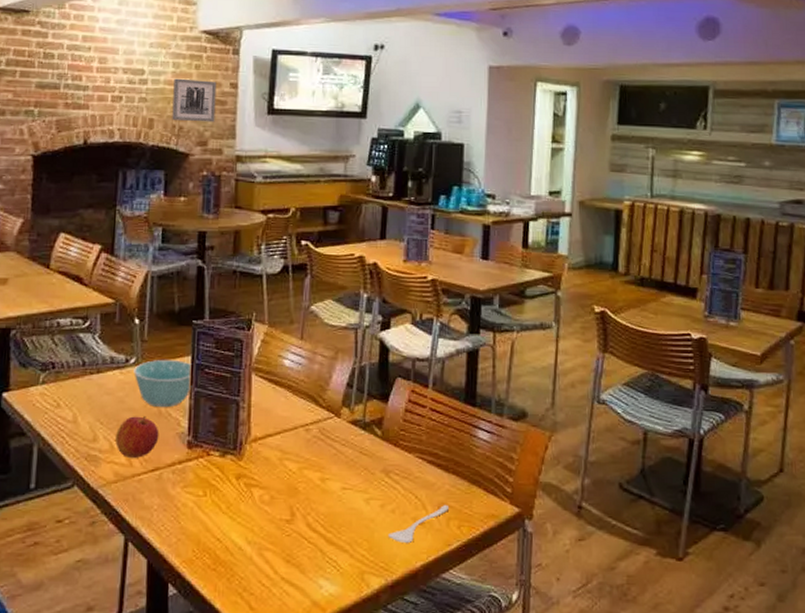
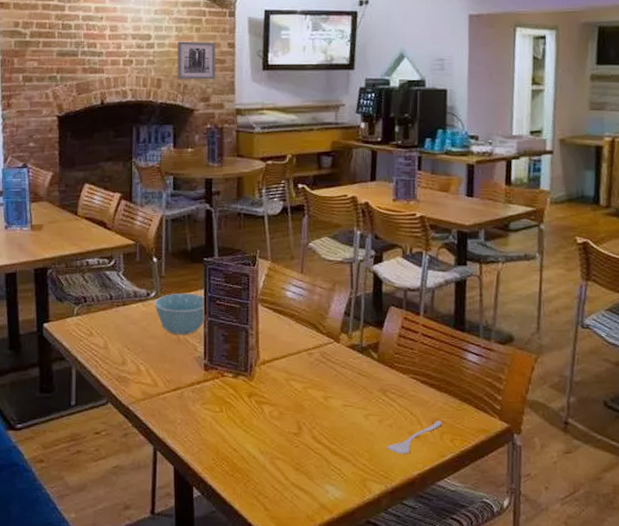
apple: present [115,416,159,458] -> none [142,343,179,379]

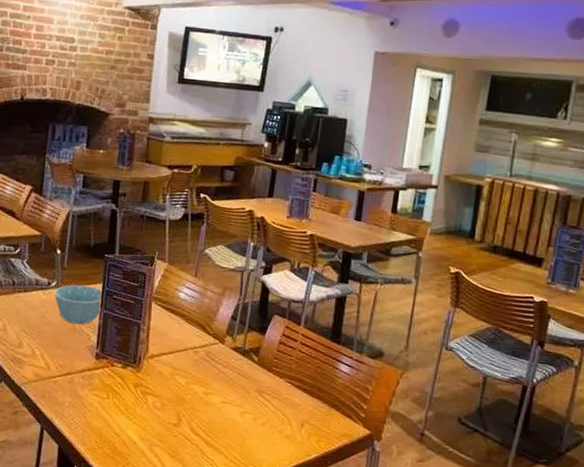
wall art: present [177,41,216,80] -> none [96,47,136,88]
spoon: present [387,421,443,454] -> none [258,423,311,451]

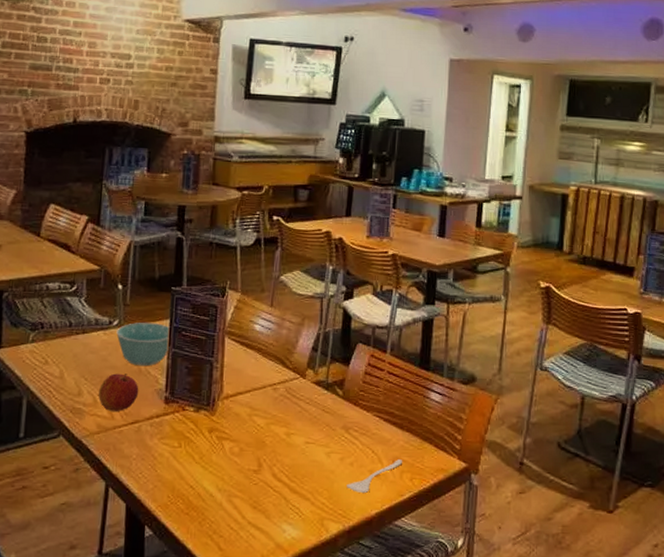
apple: none [37,329,73,363] -> present [98,373,139,411]
spoon: none [258,423,311,451] -> present [346,459,403,493]

